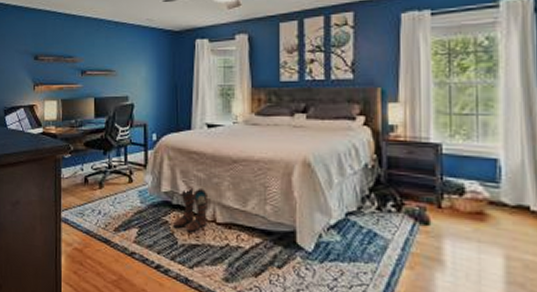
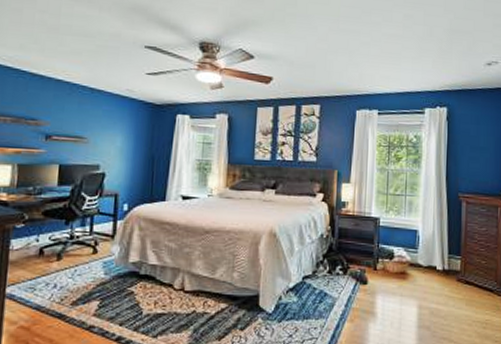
boots: present [172,187,209,233] -> none [138,257,179,302]

